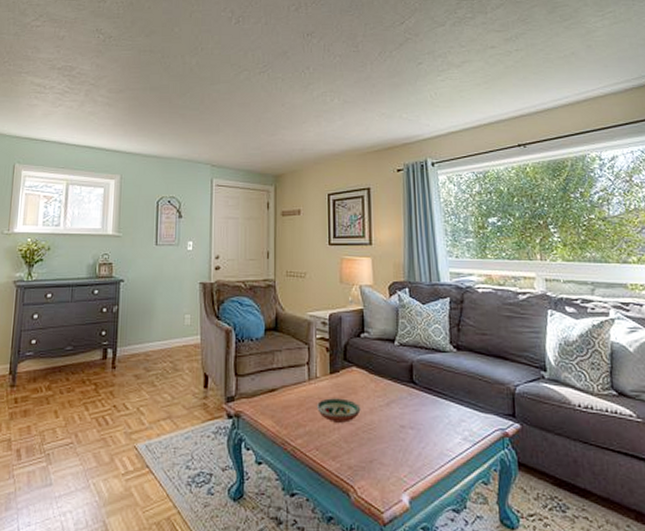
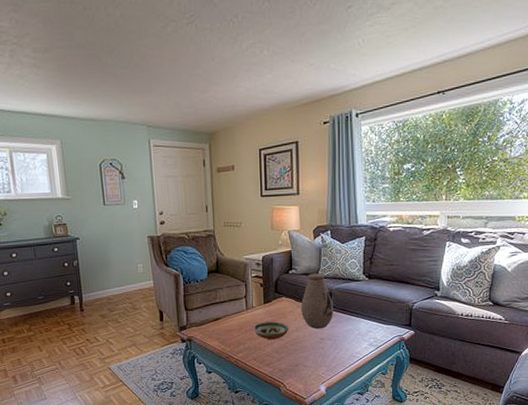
vase: none [376,339,416,413] -> present [301,273,333,329]

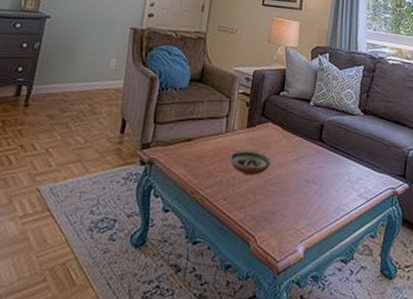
vase: present [301,273,333,329] -> none [287,99,324,169]

